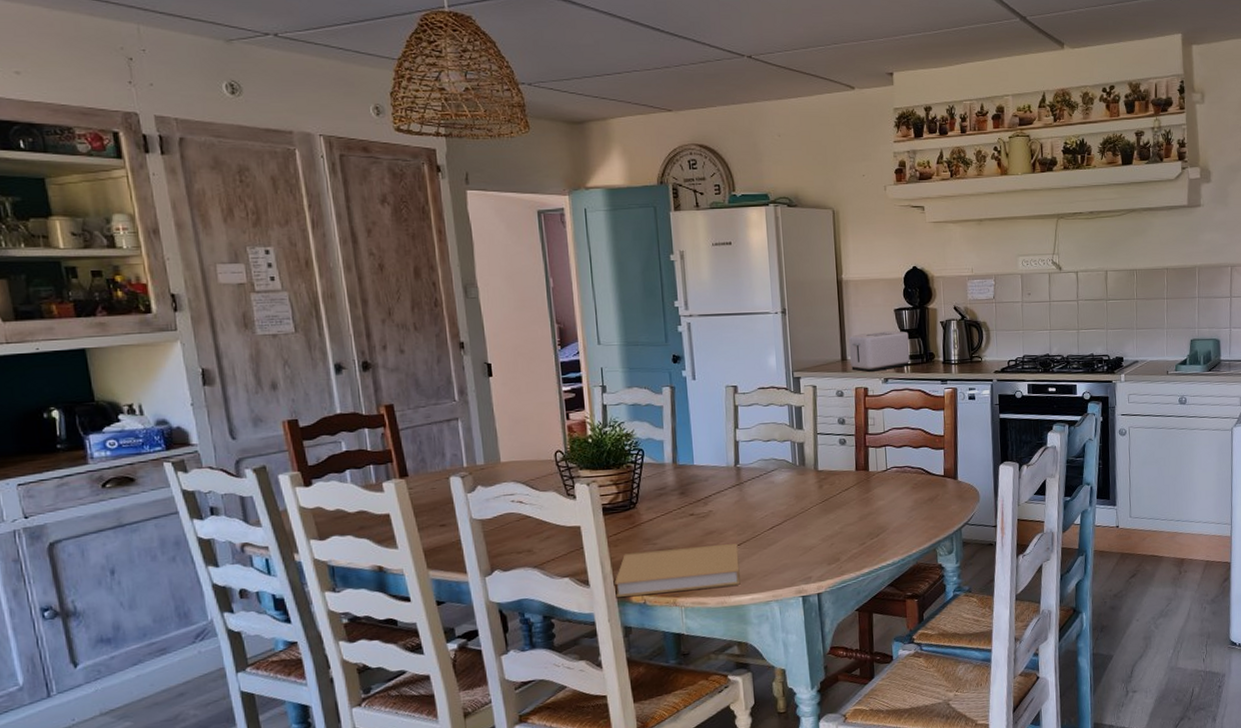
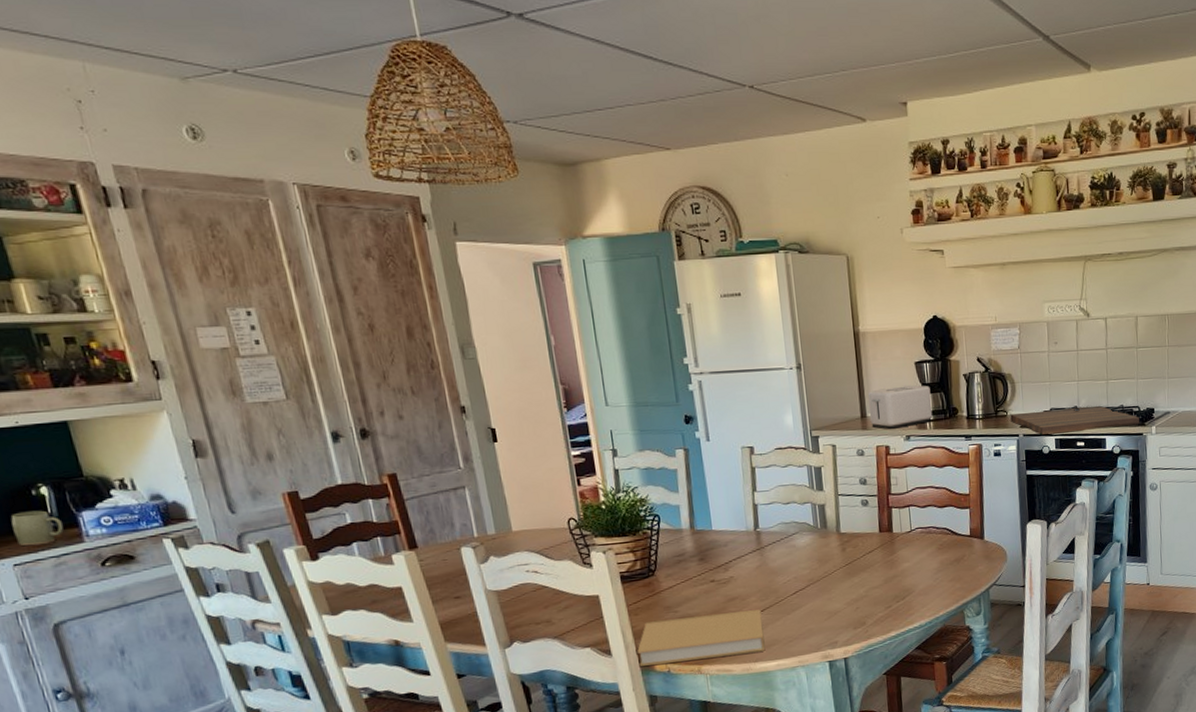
mug: none [20,432,69,467] -> present [10,510,64,547]
cutting board: none [984,353,1109,380] -> present [1010,405,1139,435]

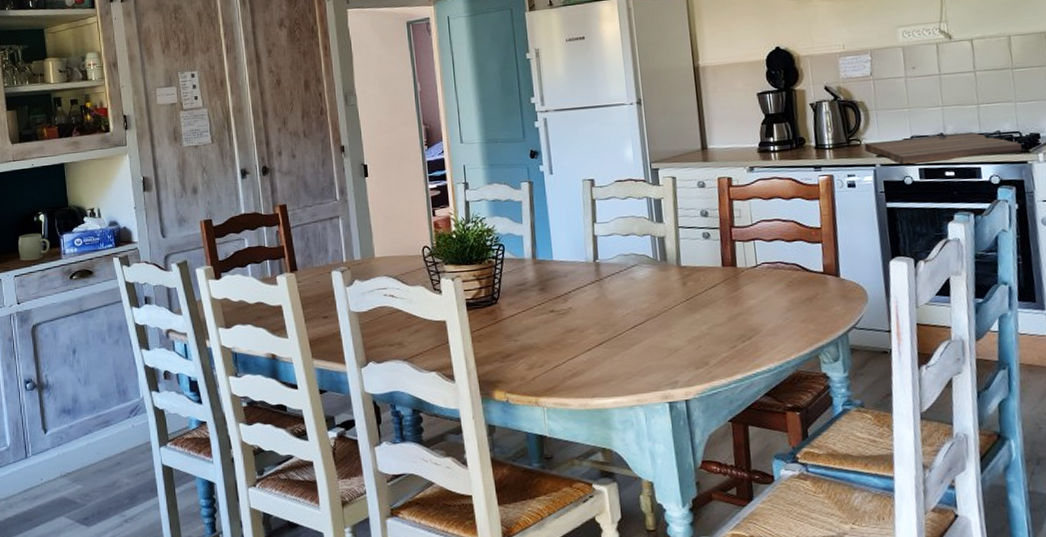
book: present [637,609,766,666] -> none [478,343,603,394]
toaster: present [867,385,933,429] -> none [708,115,778,161]

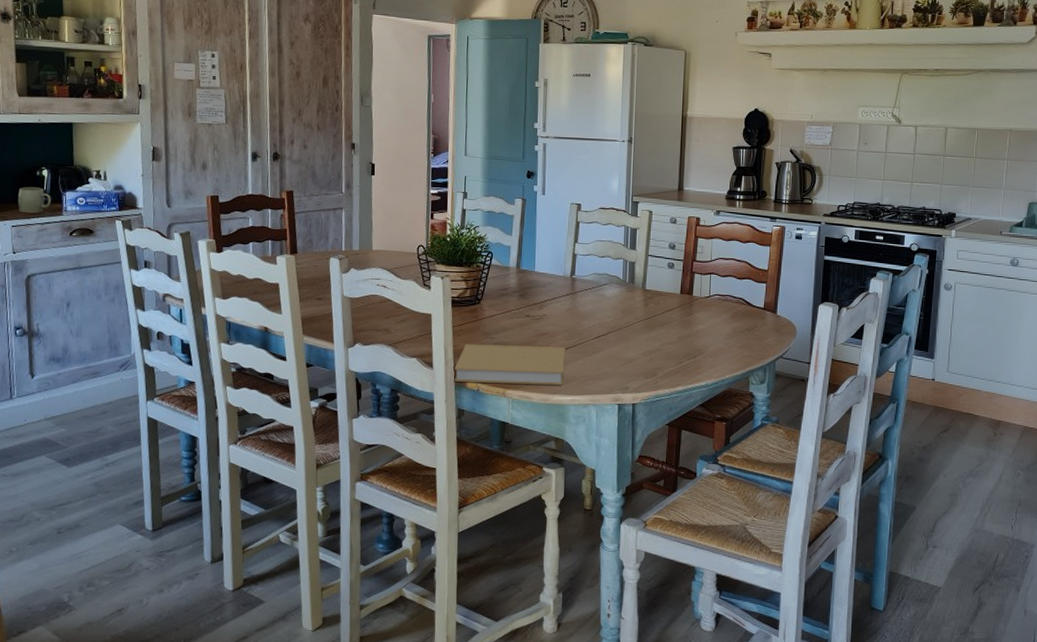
book: none [478,343,603,394] -> present [454,344,565,386]
cutting board: present [864,131,1022,164] -> none [815,202,940,228]

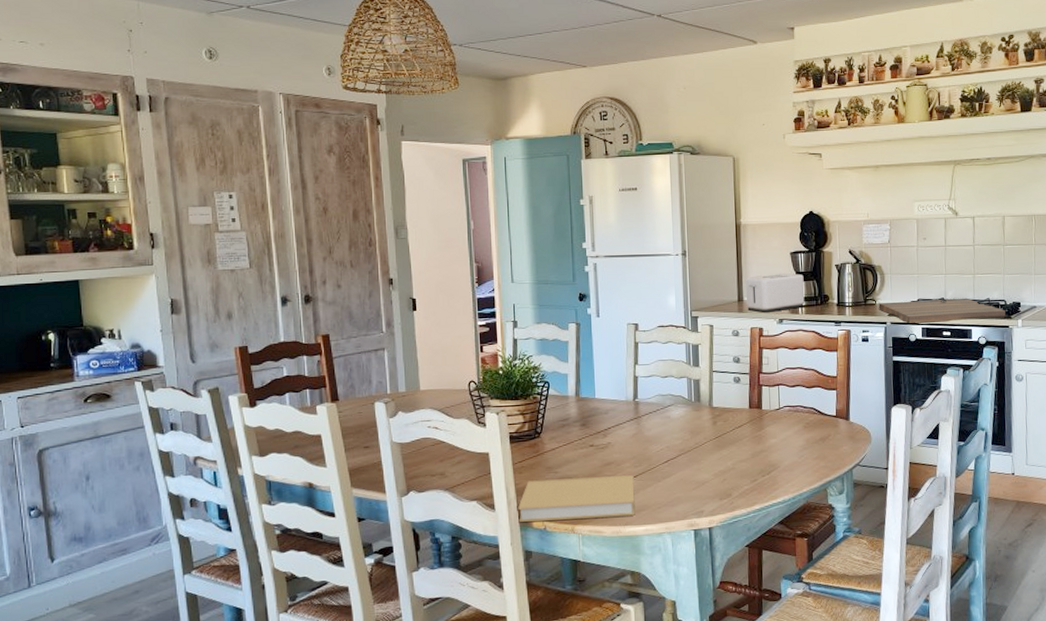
mug: present [18,186,51,214] -> none [22,353,60,383]
toaster: none [686,166,744,203] -> present [745,273,805,313]
cutting board: none [815,202,940,228] -> present [879,298,1005,323]

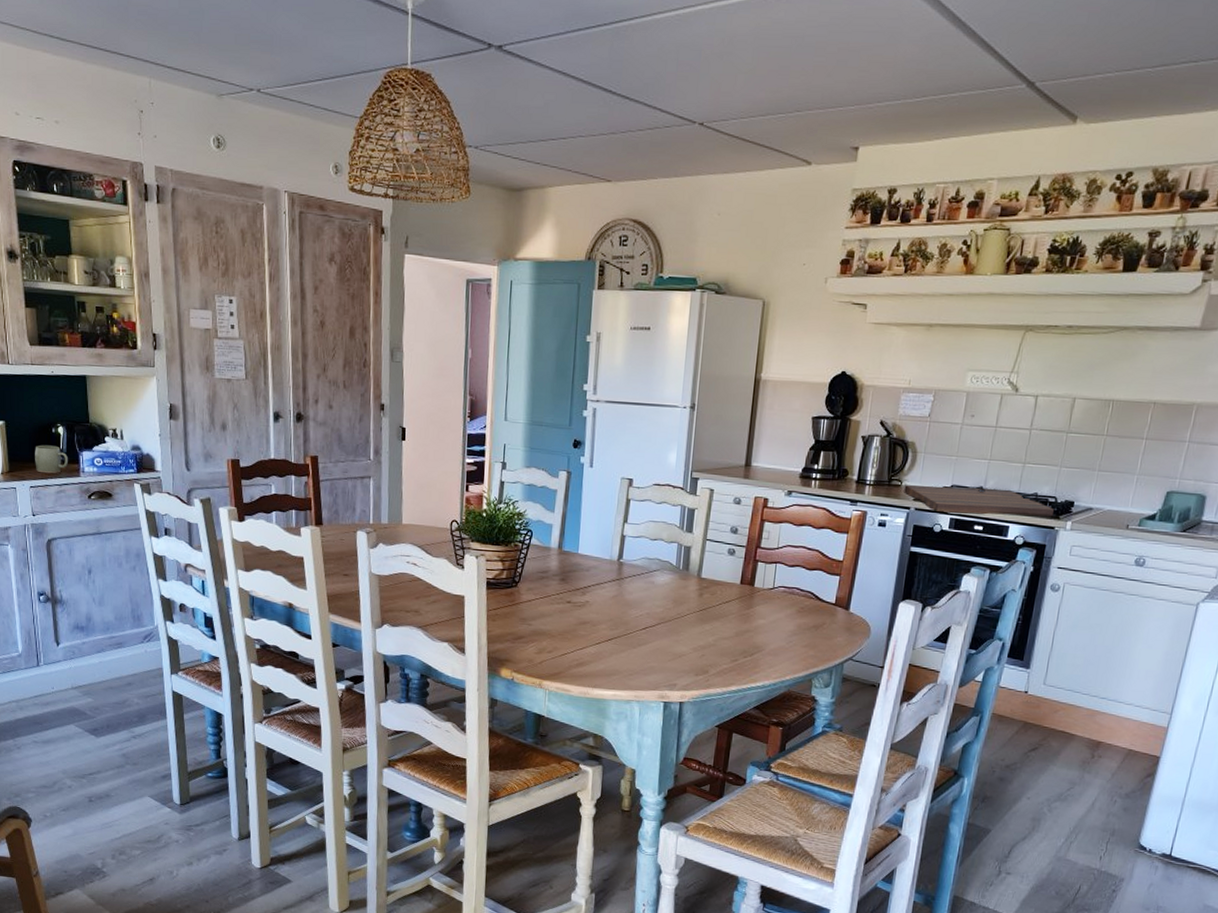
mug: none [22,353,60,383] -> present [35,444,68,474]
book: present [518,475,635,522] -> none [487,629,609,679]
toaster: present [745,273,805,313] -> none [753,439,824,482]

